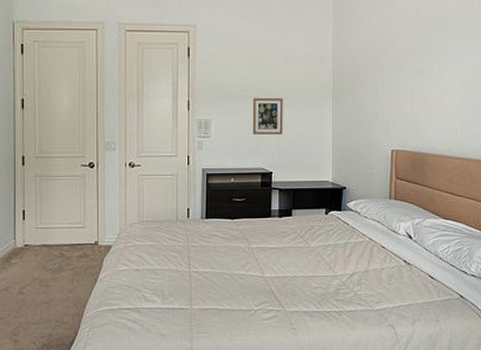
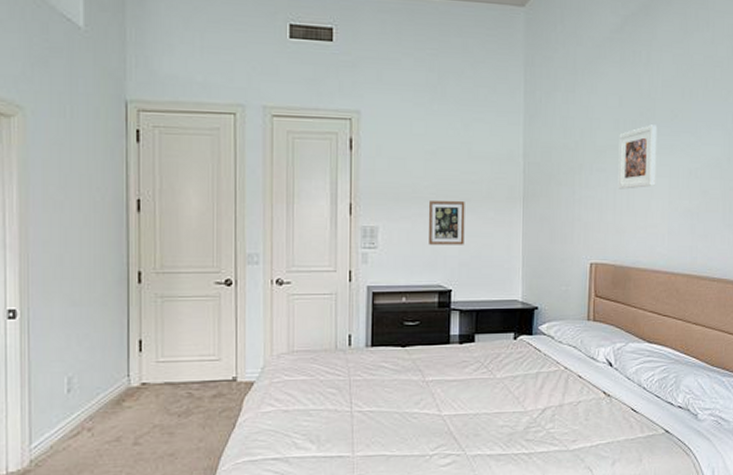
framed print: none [415,31,450,87] -> present [618,125,658,189]

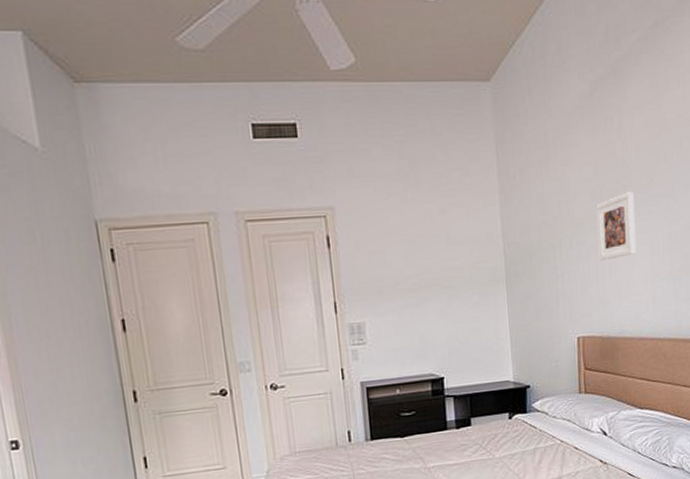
picture frame: present [429,201,465,245] -> none [413,289,452,335]

